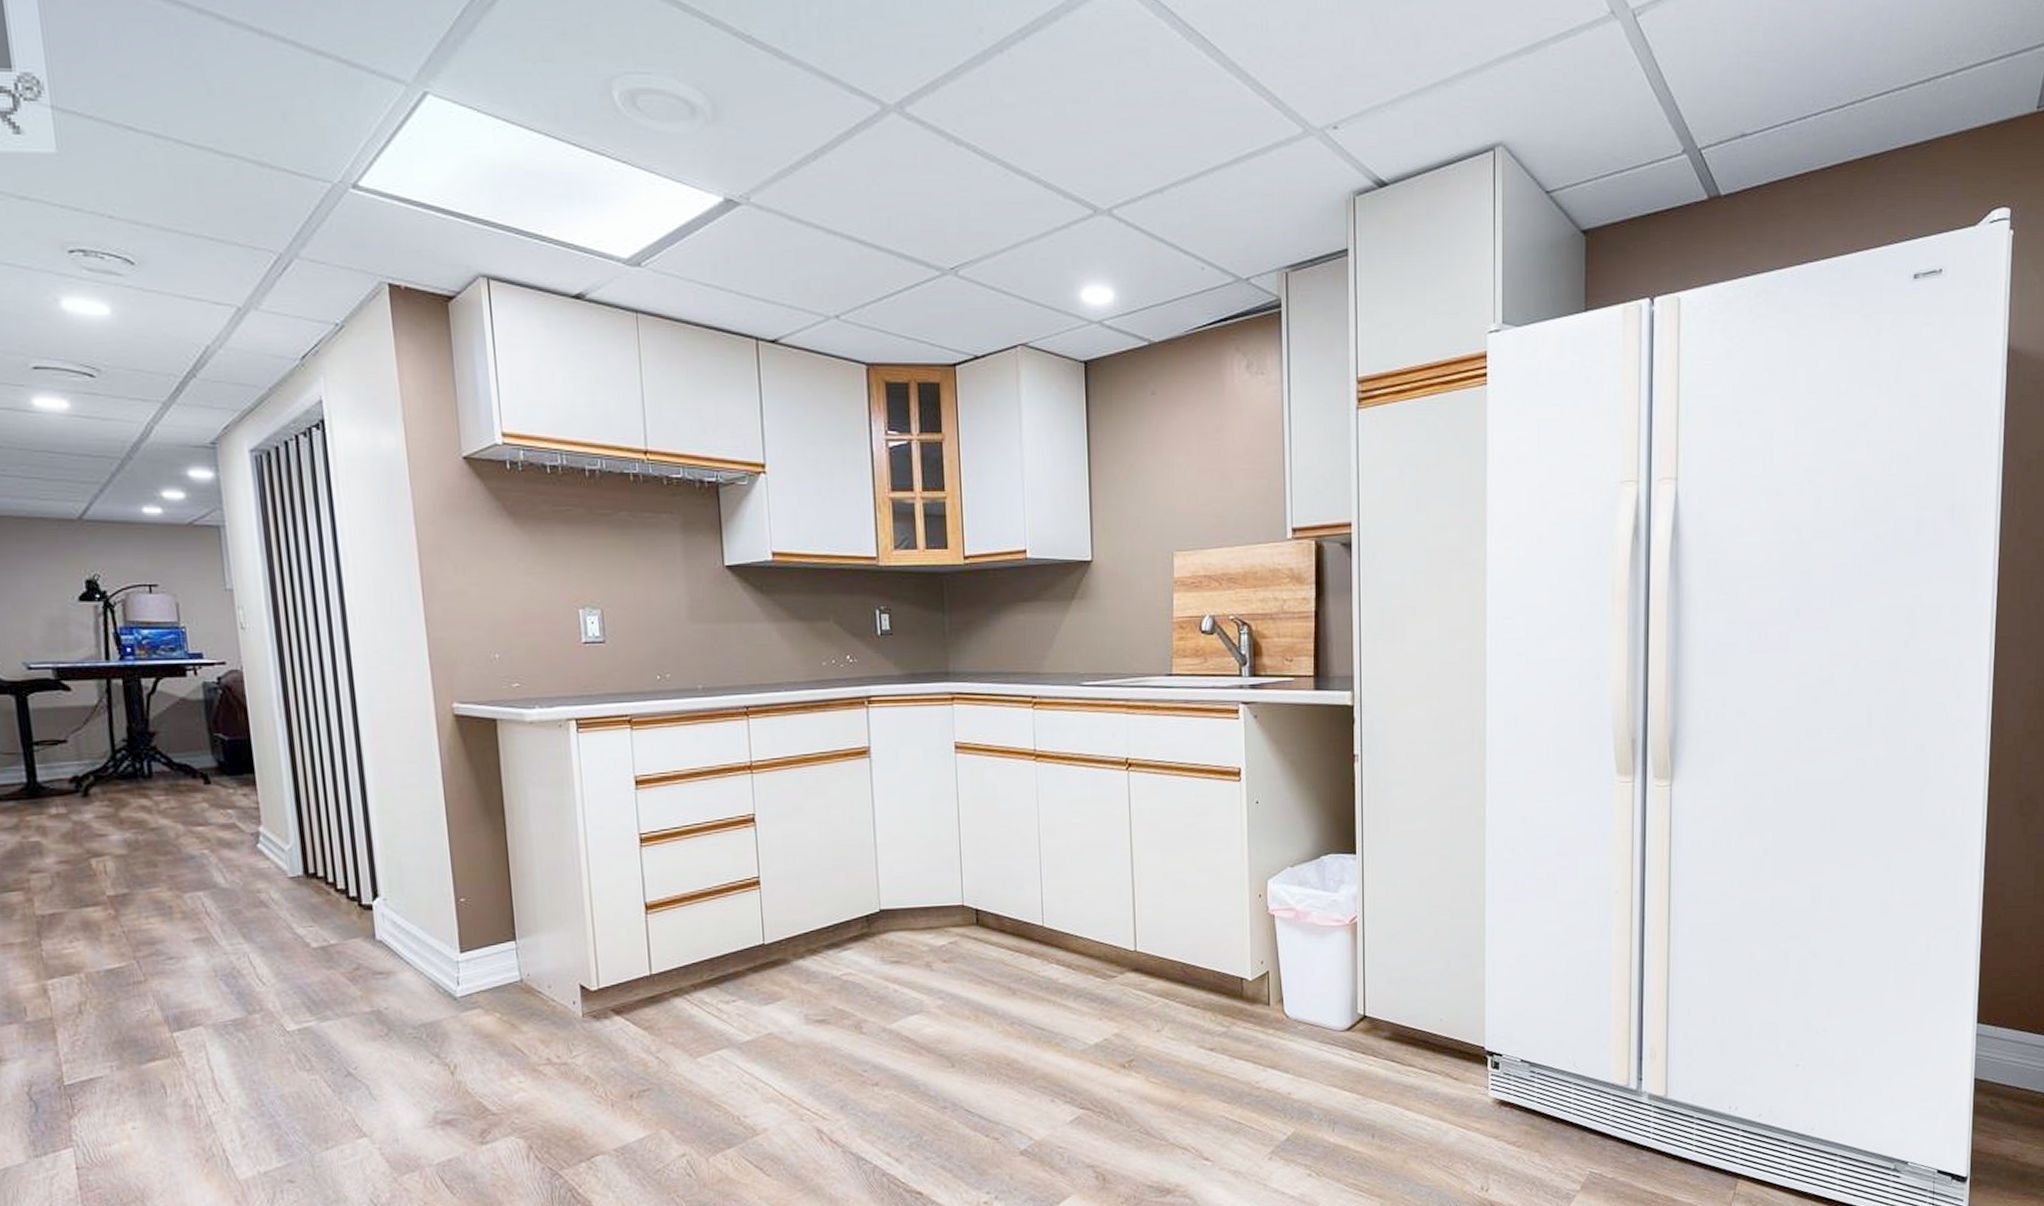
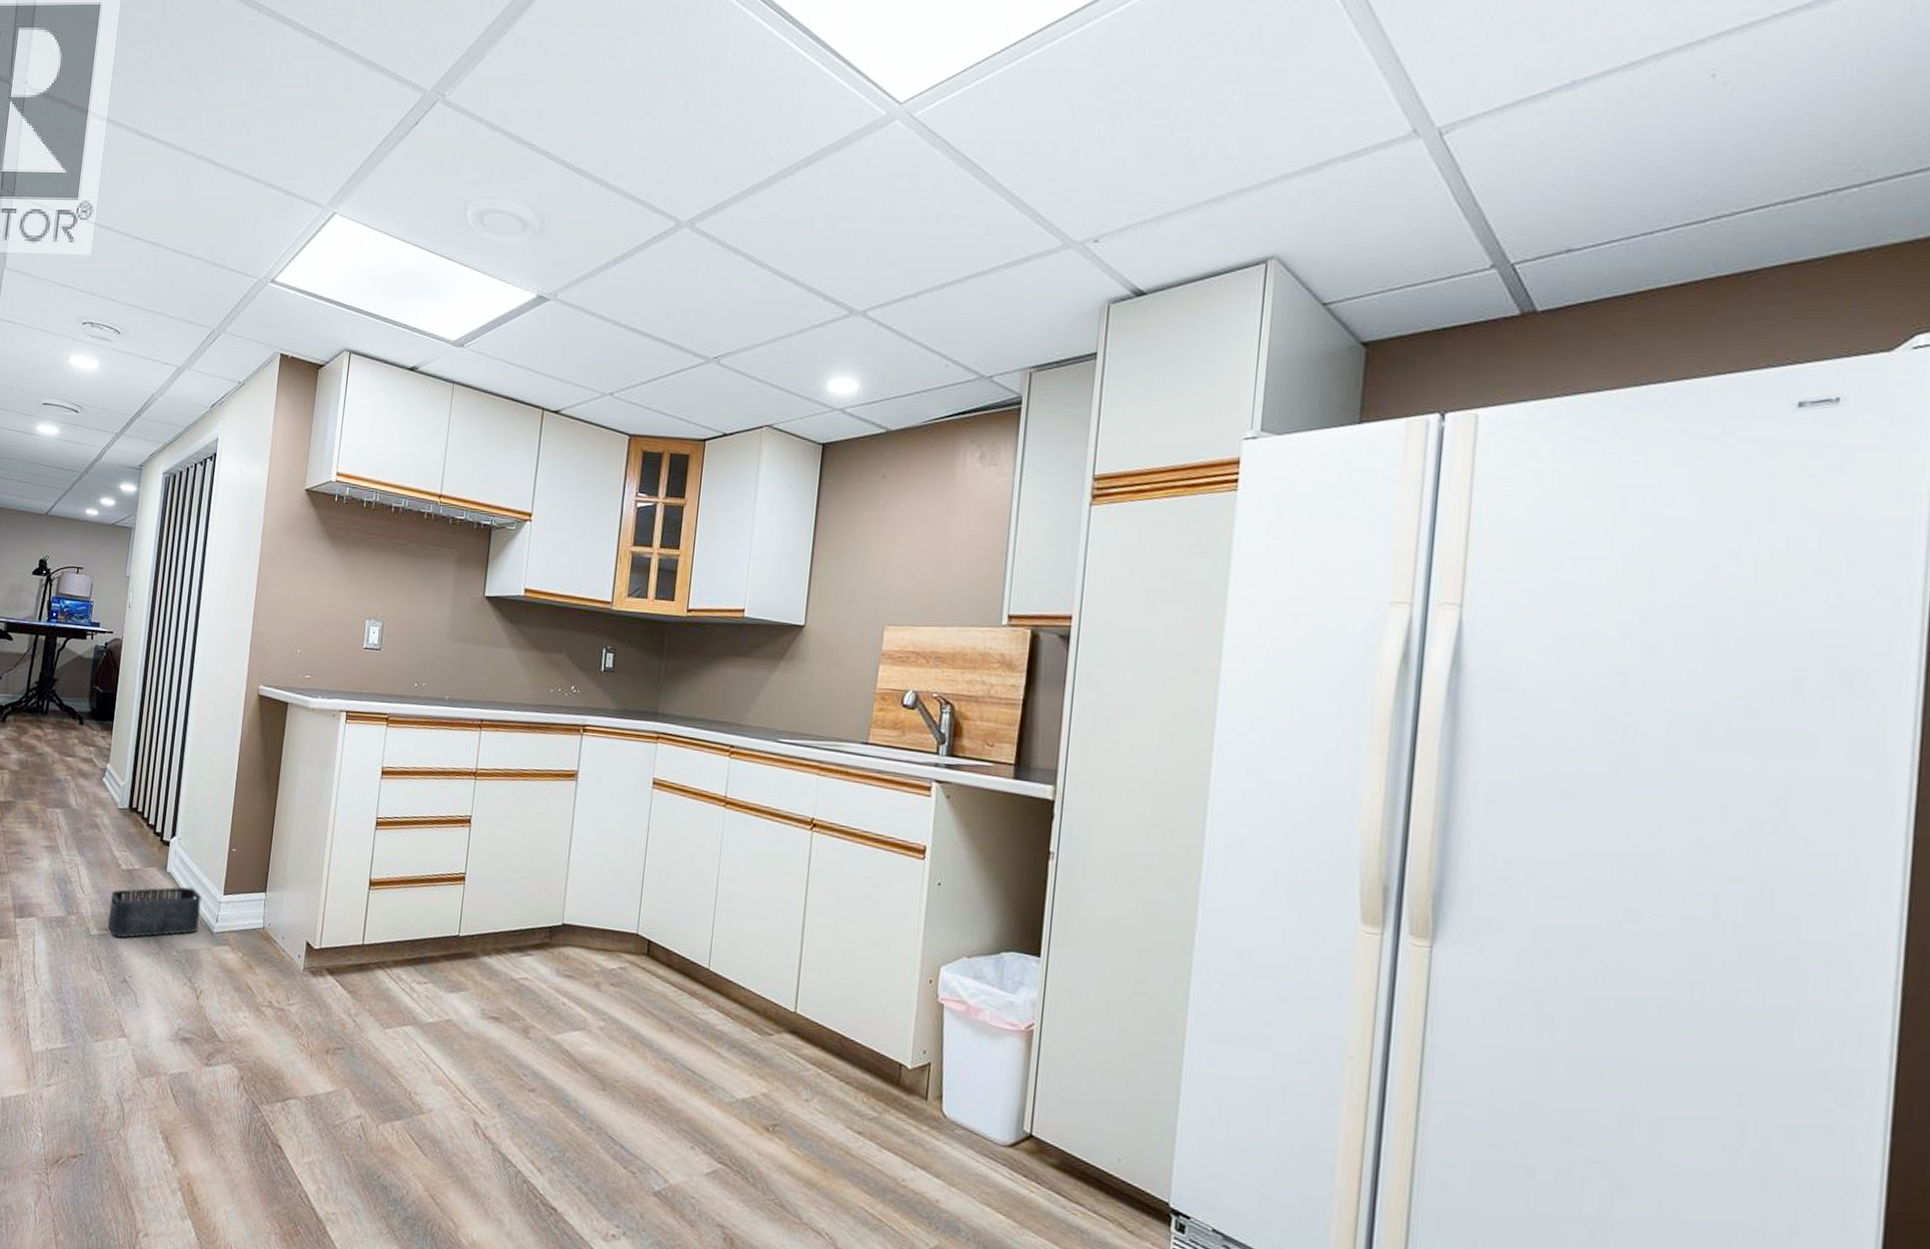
storage bin: none [304,952,435,1028] -> present [107,886,202,938]

